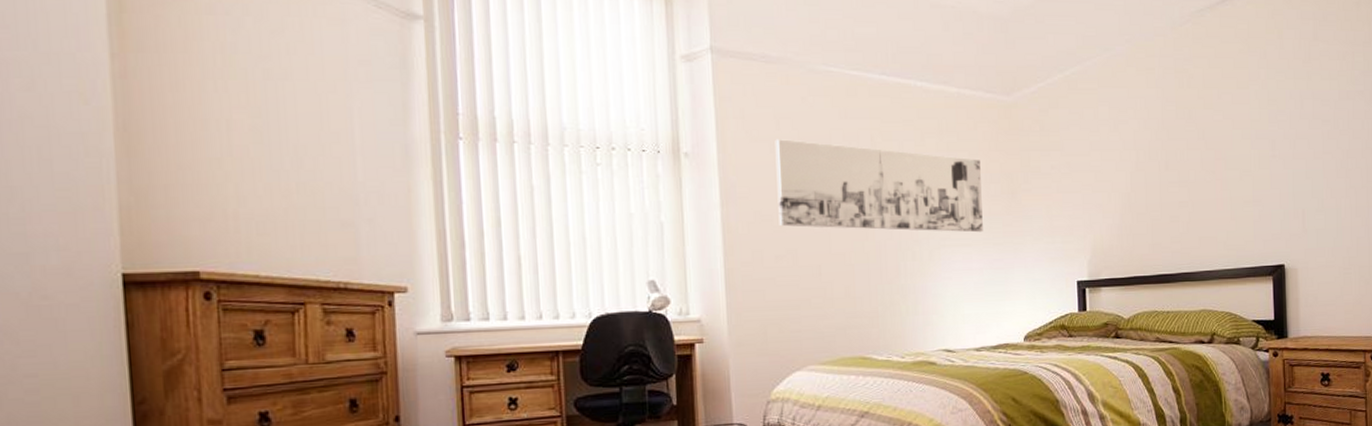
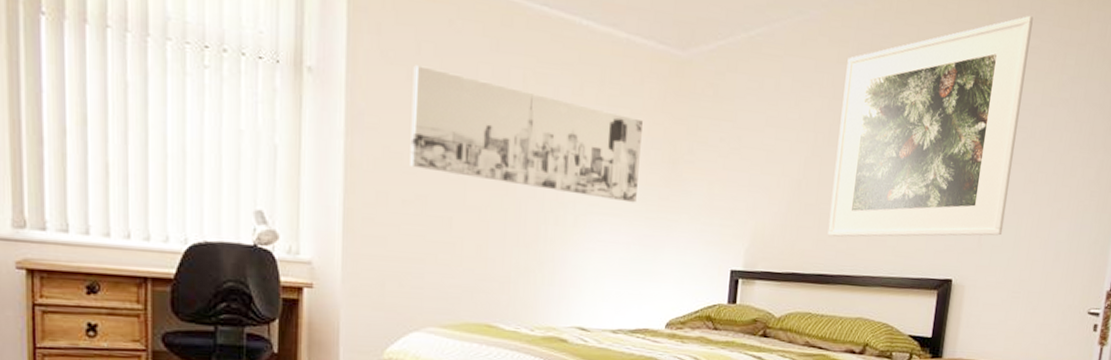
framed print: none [1156,24,1324,240] -> present [827,15,1033,237]

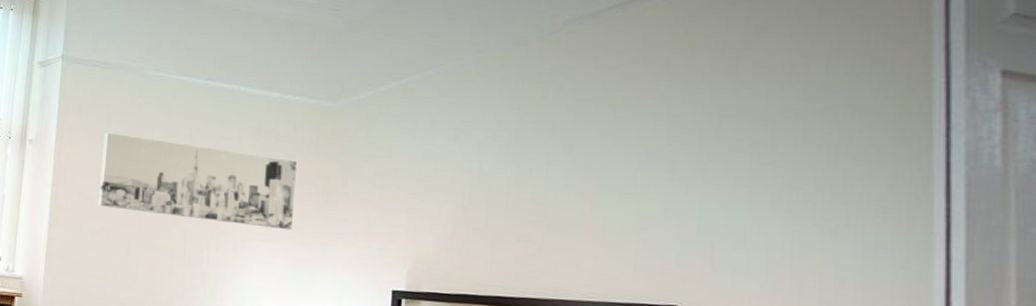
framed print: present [827,15,1033,237] -> none [503,31,752,260]

